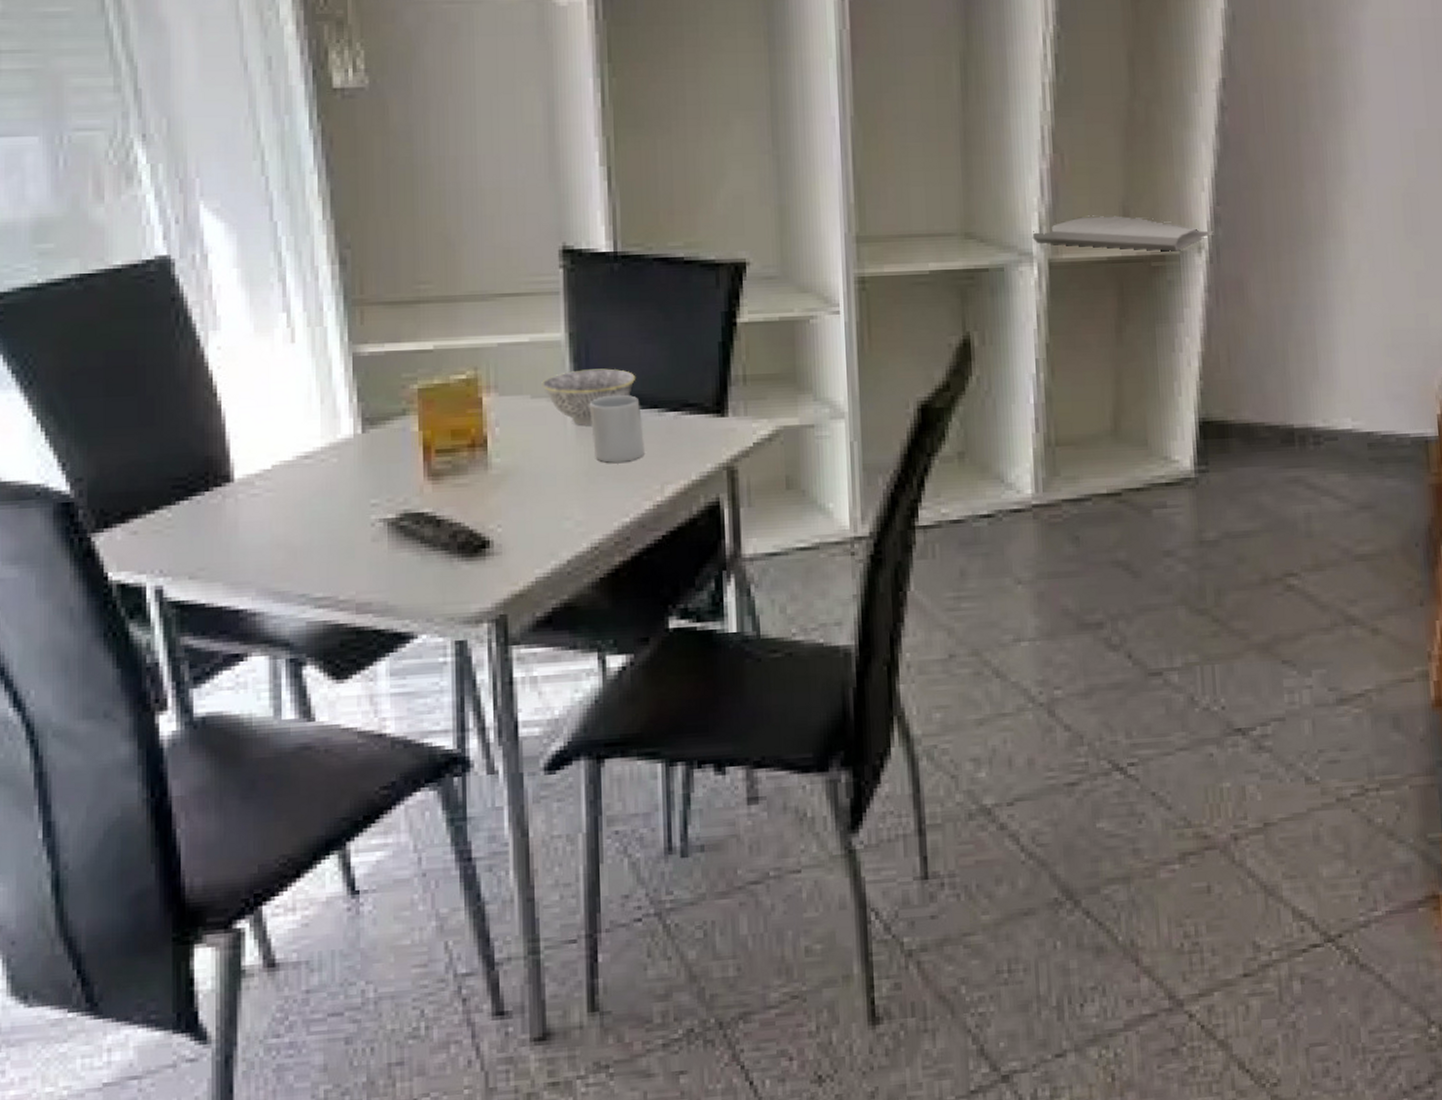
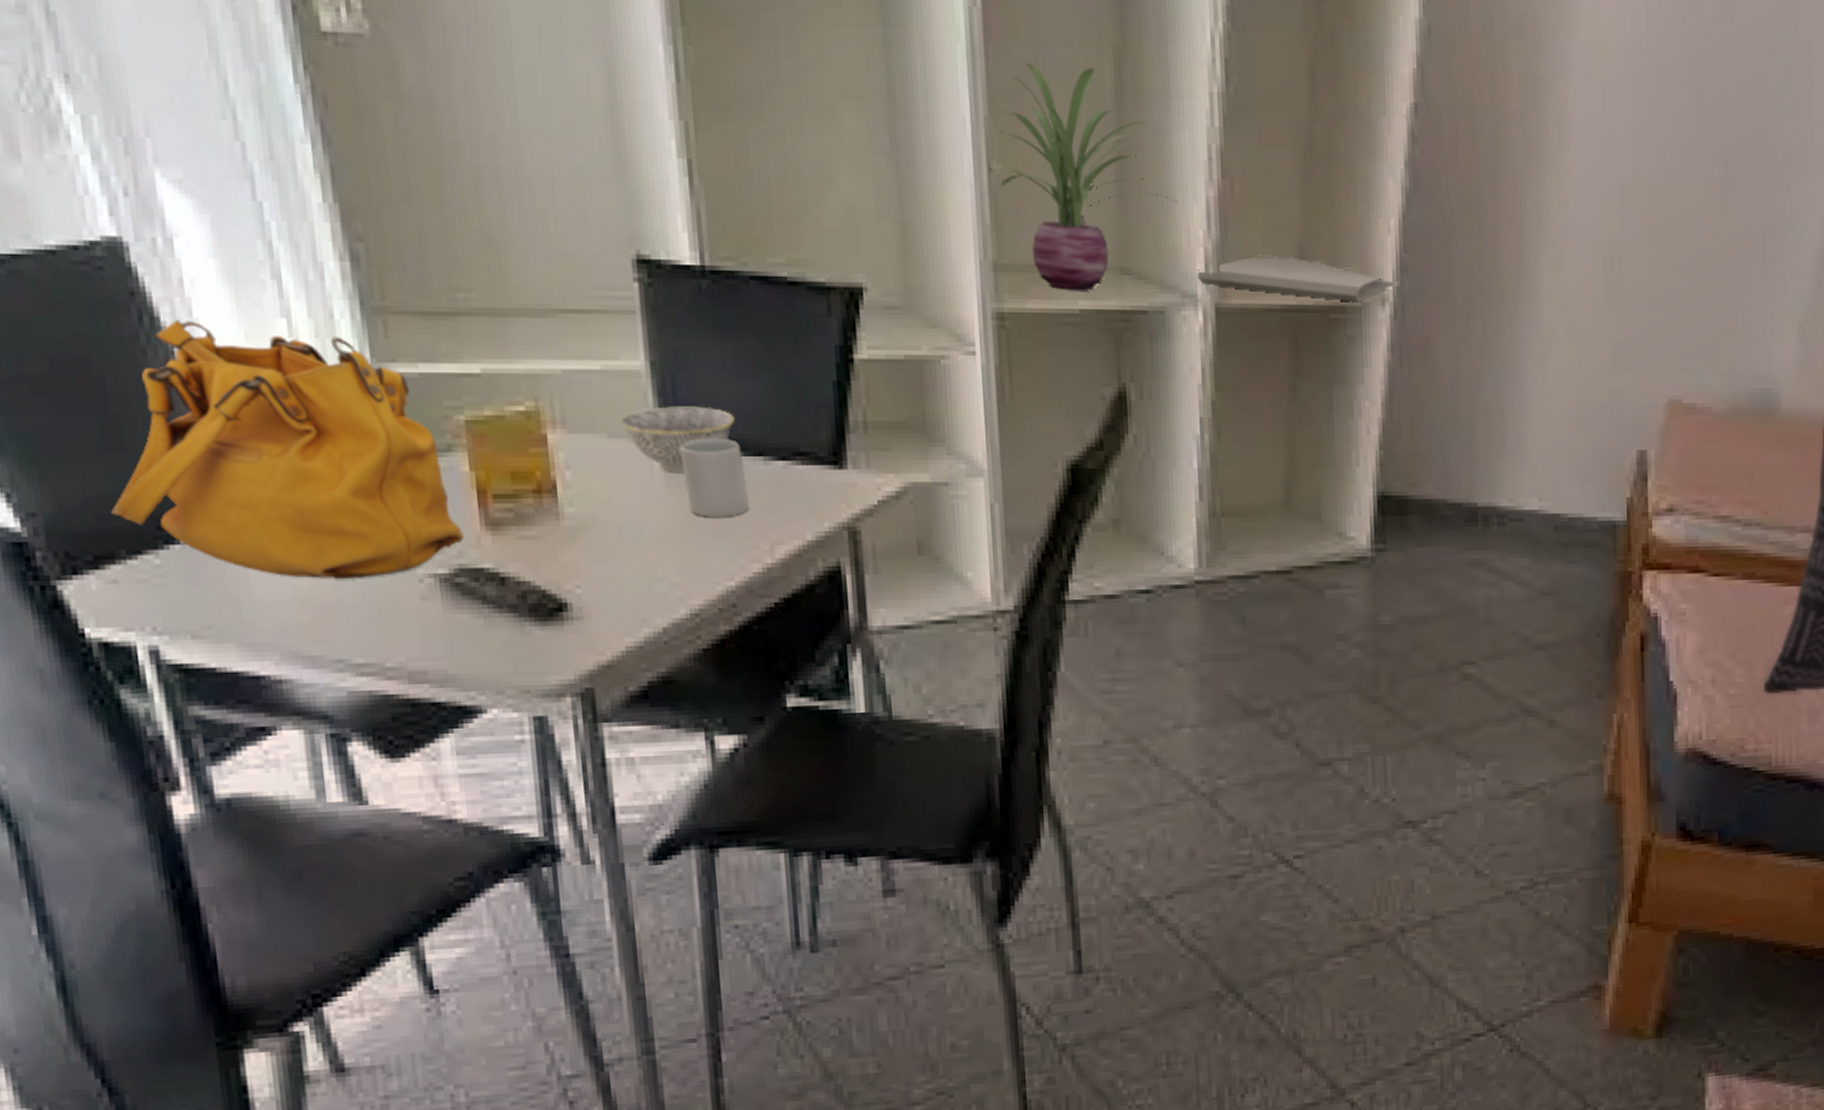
handbag: none [139,318,410,526] -> present [111,319,464,580]
decorative plant: none [852,71,1012,254] -> present [986,63,1174,290]

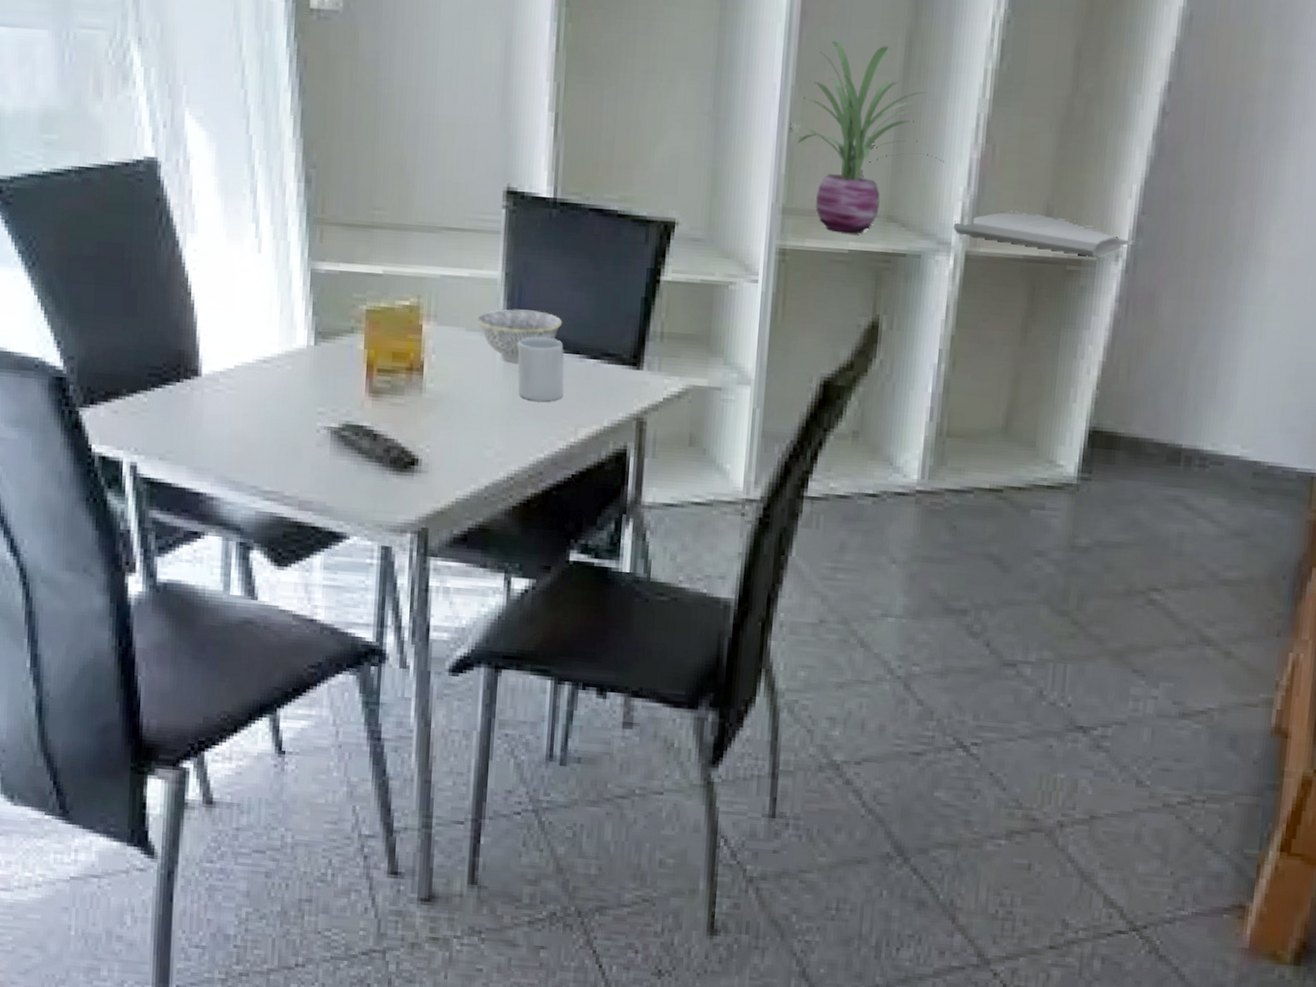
handbag: present [111,319,464,580] -> none [121,220,352,426]

